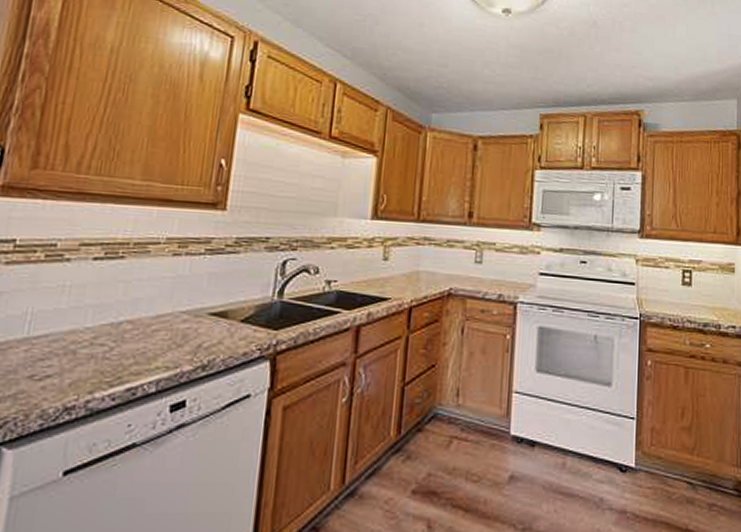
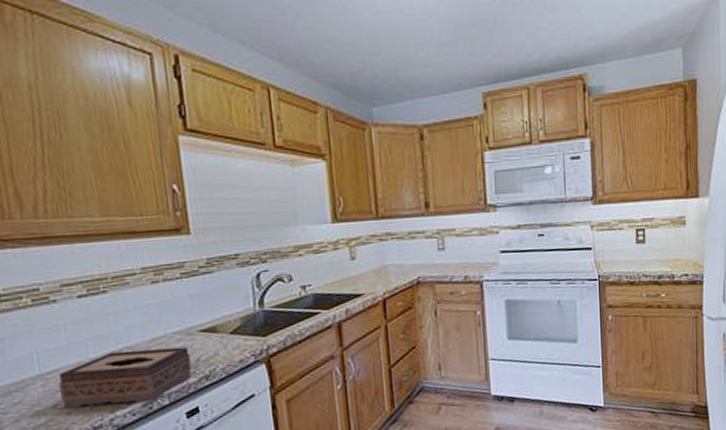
tissue box: none [41,324,193,387] -> present [59,346,193,408]

